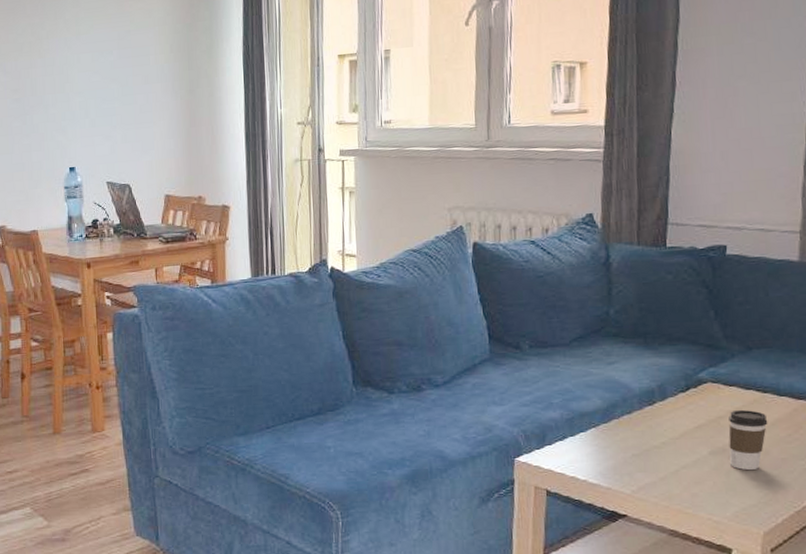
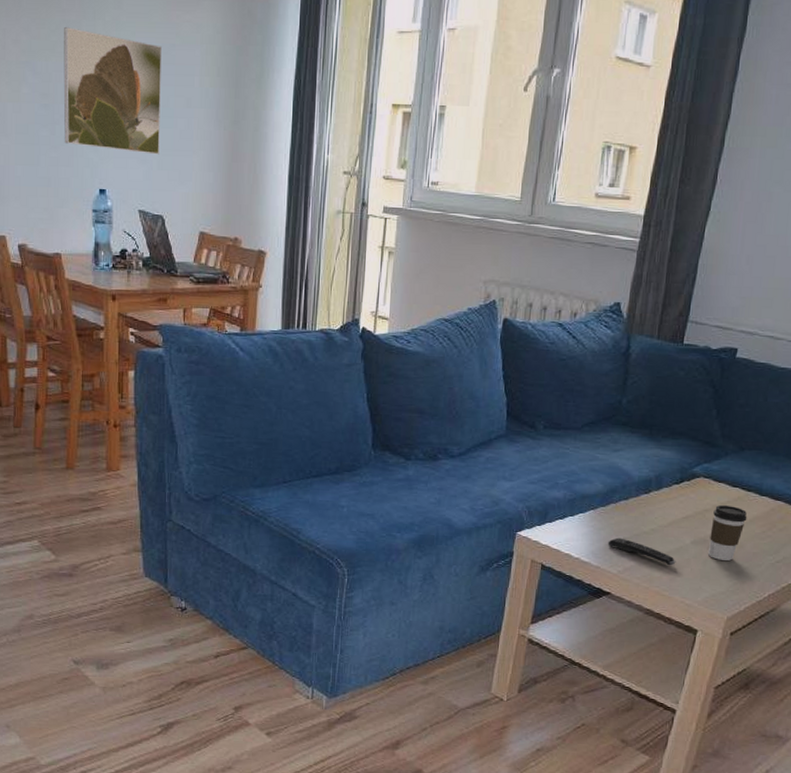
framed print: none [30,29,122,131] -> present [63,27,162,155]
remote control: none [616,455,695,481] -> present [607,537,676,566]

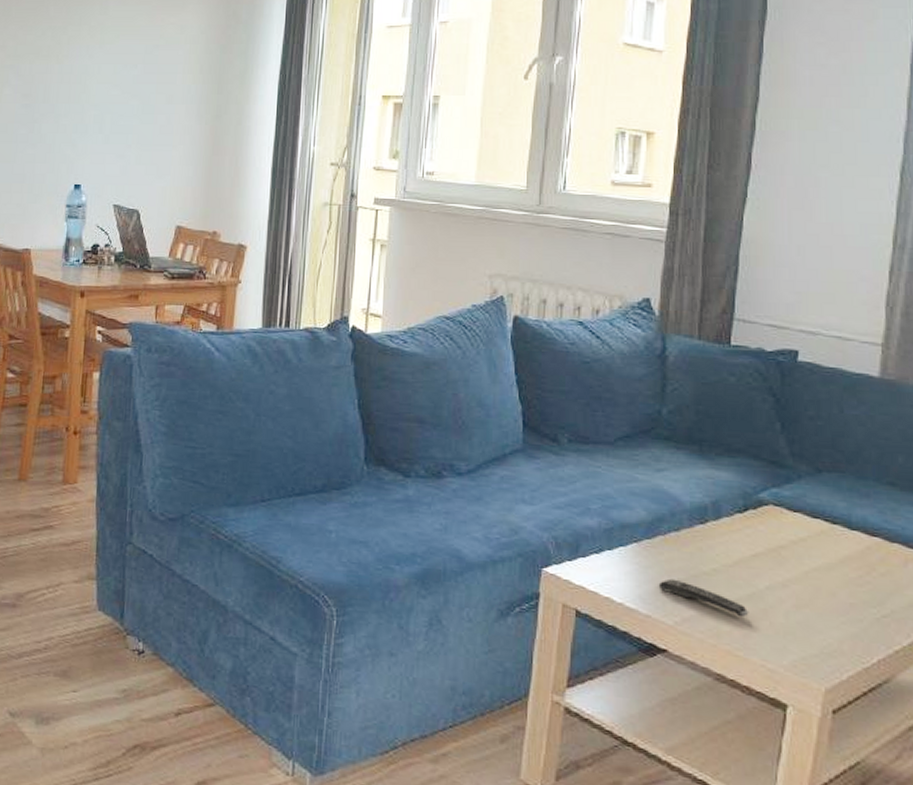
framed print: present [63,27,162,155] -> none [42,33,145,150]
coffee cup: present [708,504,747,562] -> none [790,540,836,614]

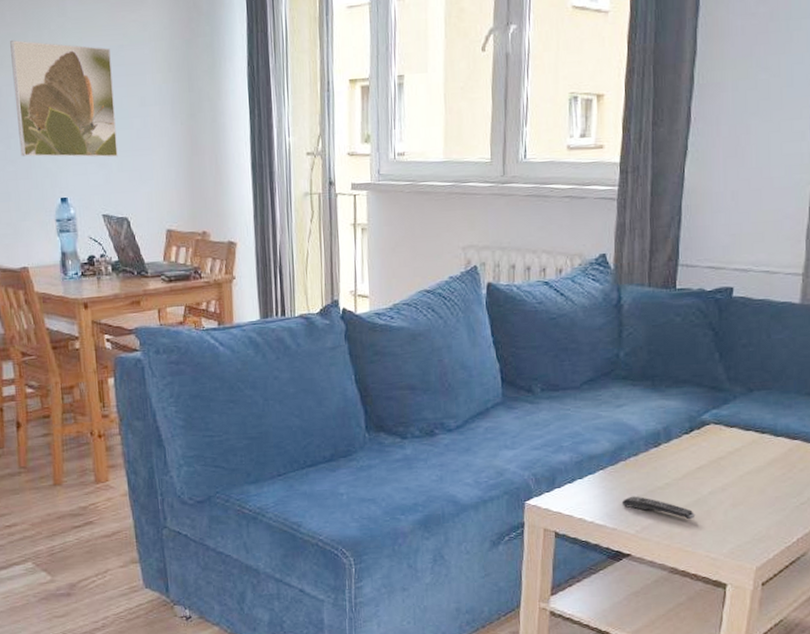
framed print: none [42,33,145,150] -> present [10,40,118,158]

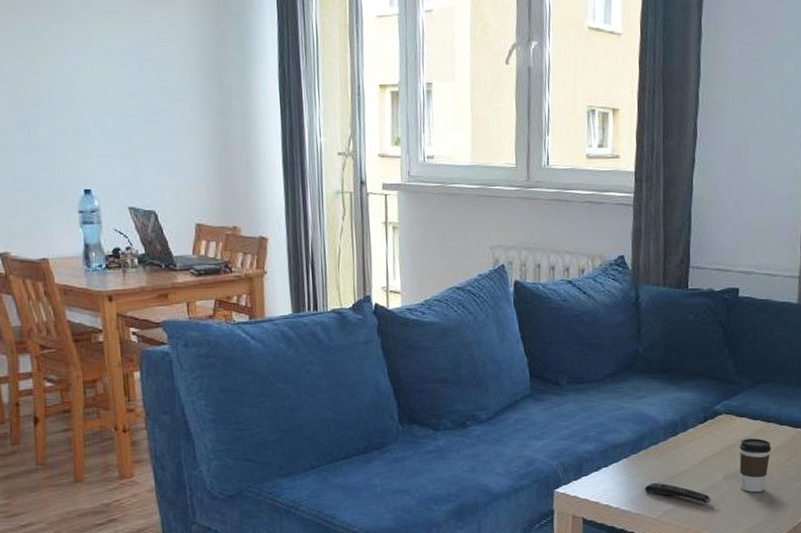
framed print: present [10,40,118,158] -> none [31,31,145,151]
coffee cup: none [728,450,765,509] -> present [739,438,772,493]

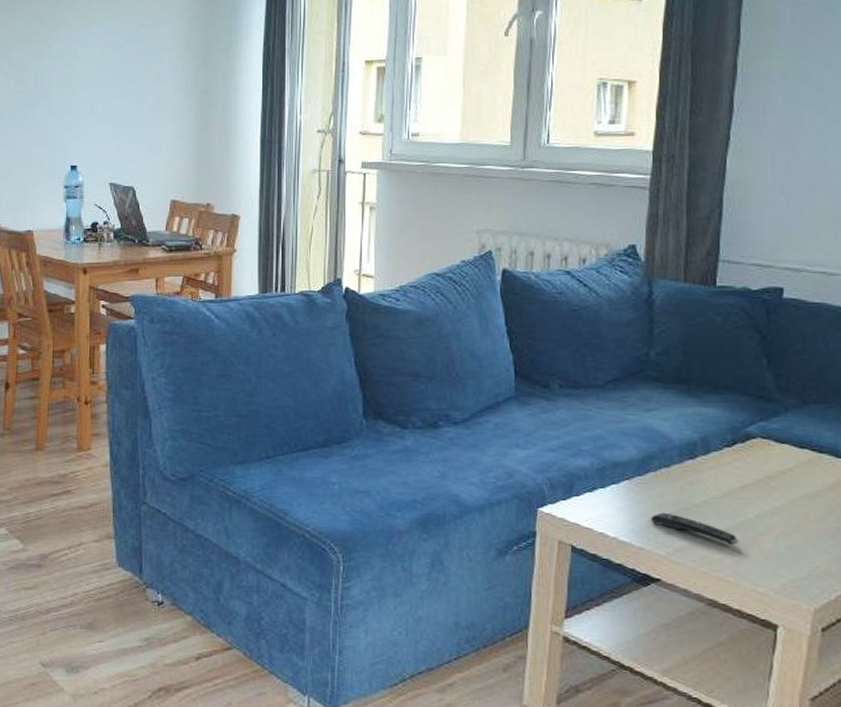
coffee cup: present [739,438,772,493] -> none [778,470,824,539]

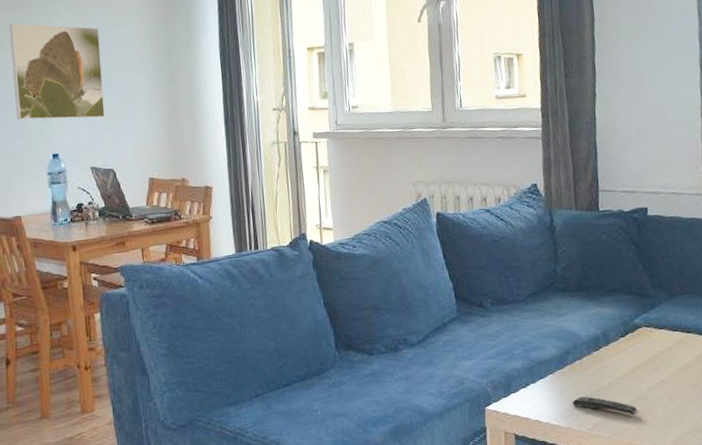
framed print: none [37,18,131,129] -> present [10,23,105,120]

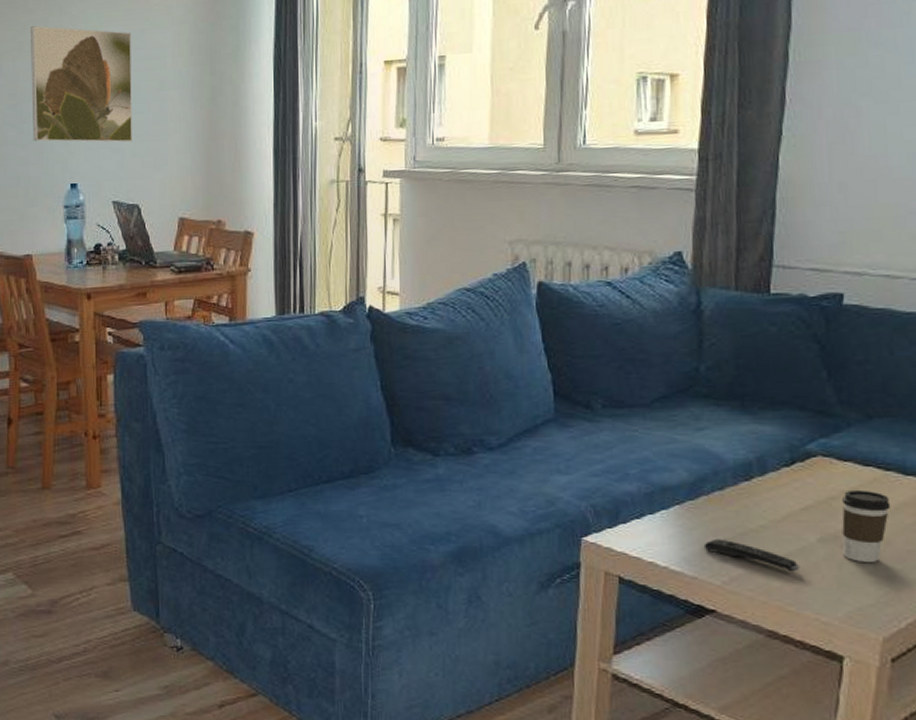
coffee cup: none [661,349,694,402] -> present [842,489,891,564]

